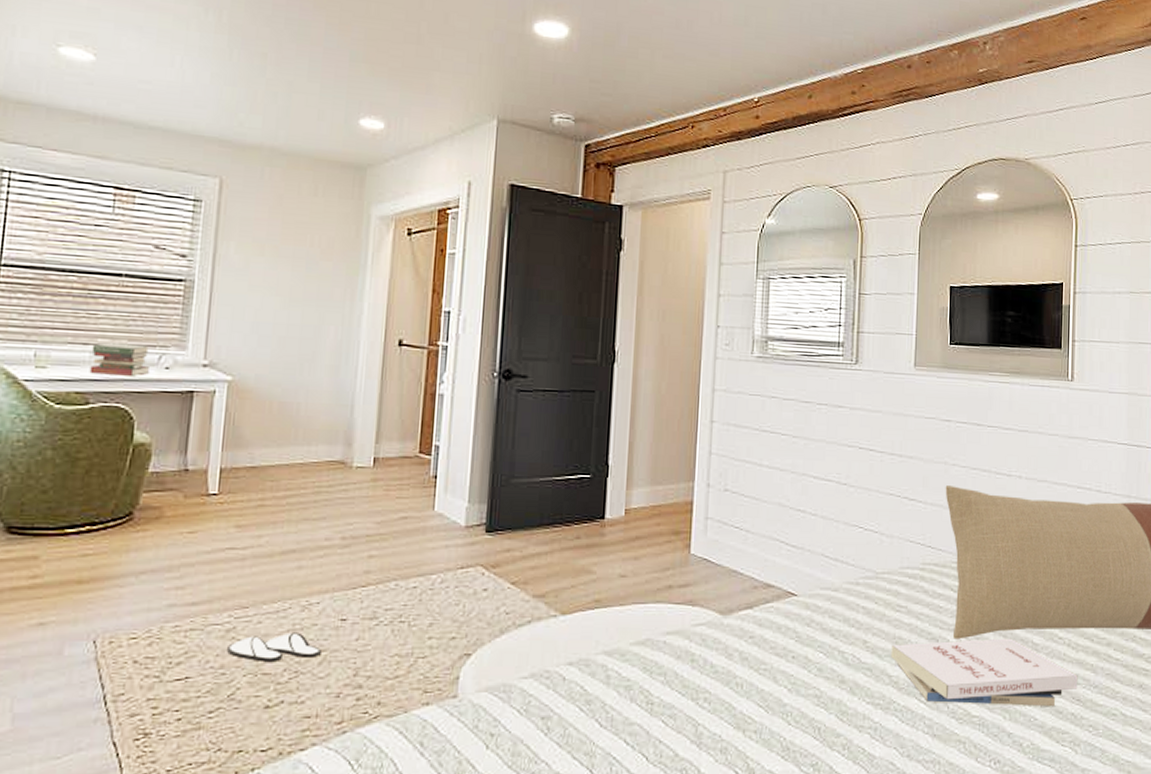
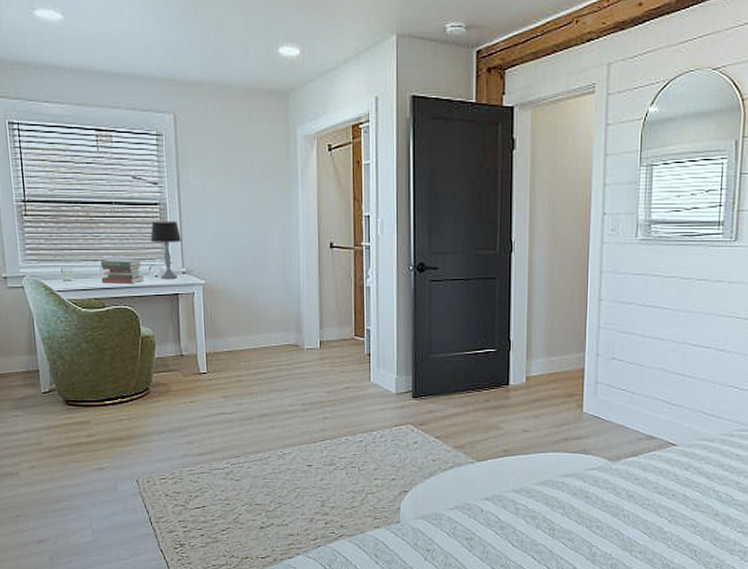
table lamp: none [166,300,209,372] -> present [150,221,182,279]
slippers: present [227,632,321,661] -> none [229,475,296,495]

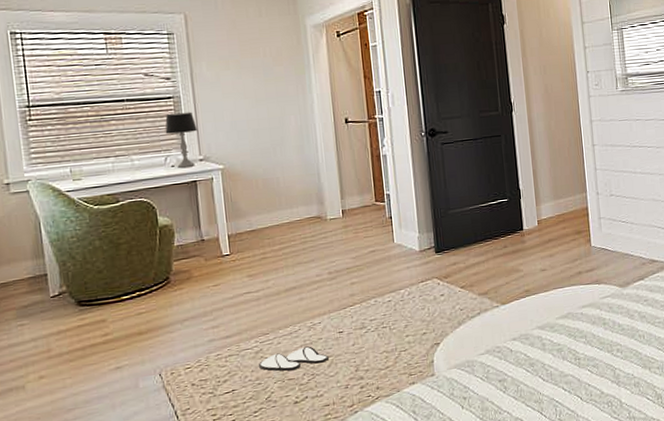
books: present [100,258,144,284] -> none [112,151,160,179]
slippers: none [229,475,296,495] -> present [259,346,329,371]

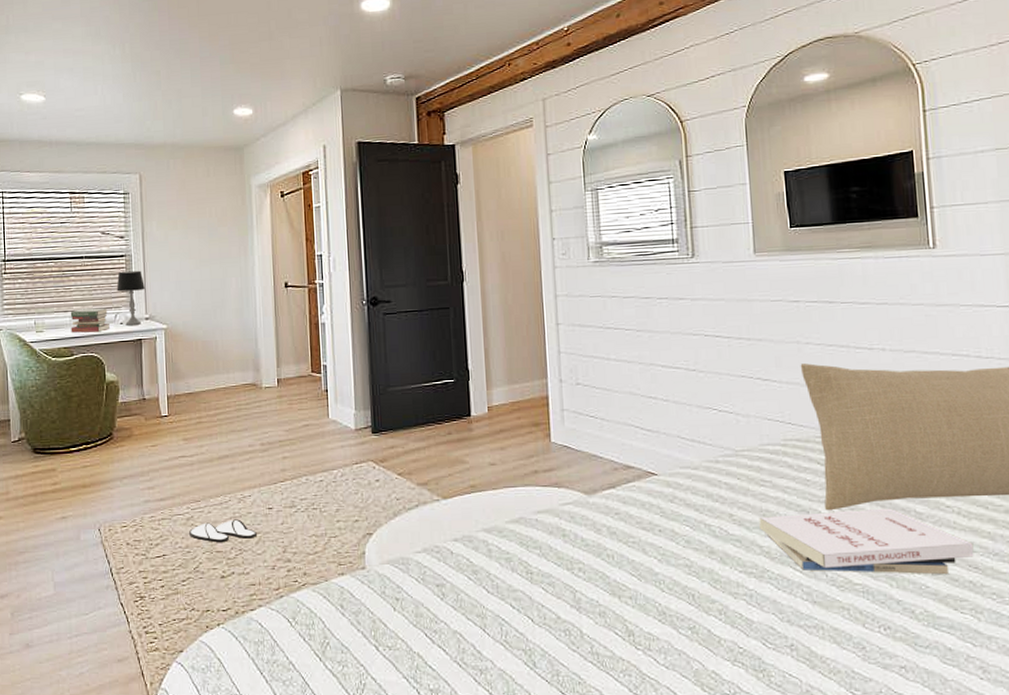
books: none [112,151,160,179] -> present [70,307,110,333]

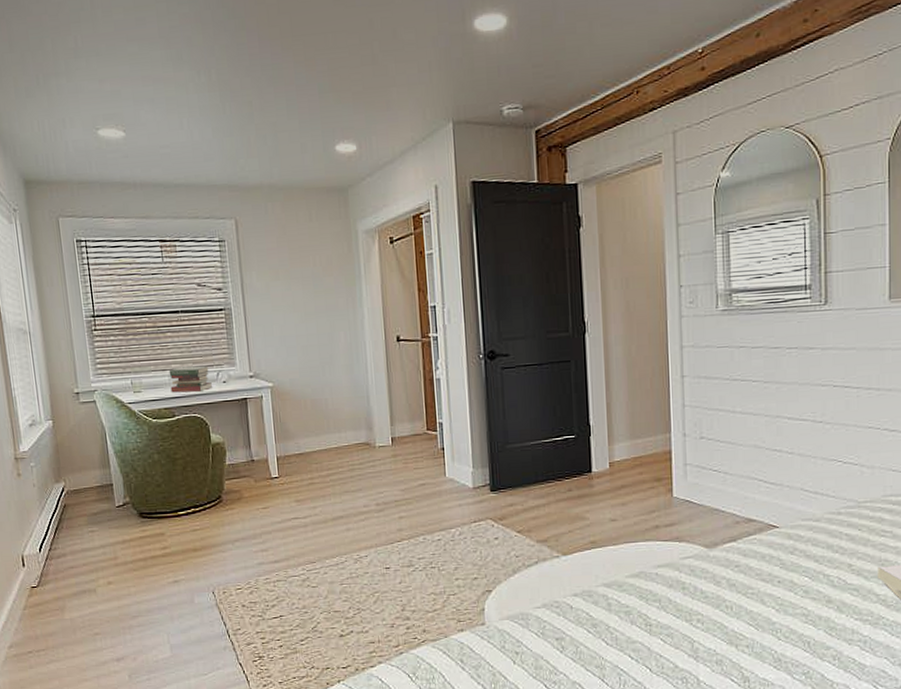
table lamp: present [116,270,146,325] -> none [217,325,249,384]
slippers: present [189,519,257,542] -> none [306,579,375,602]

